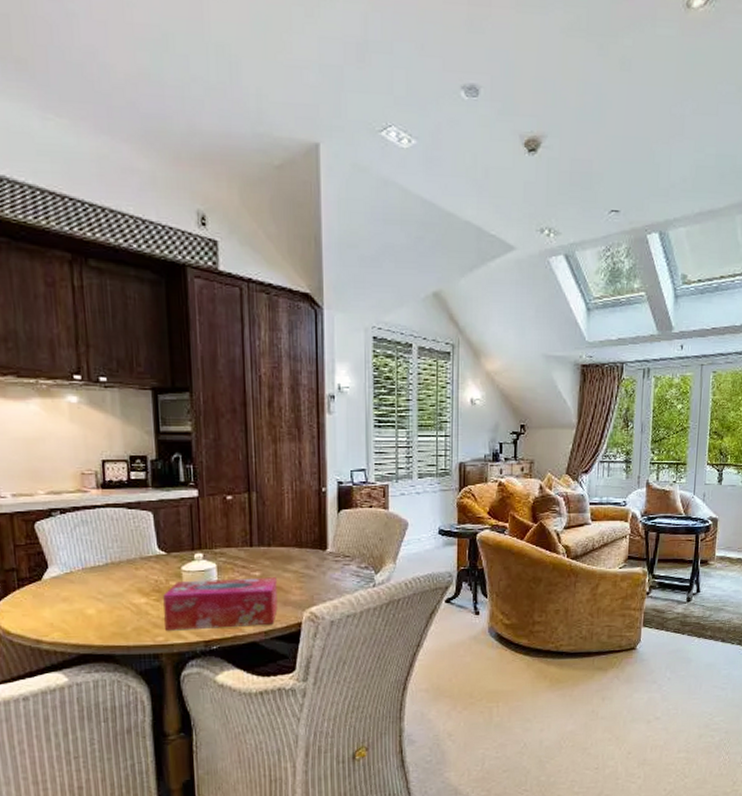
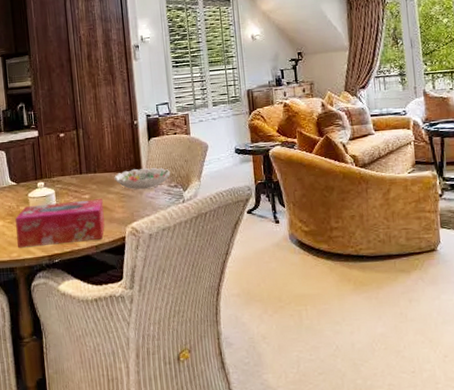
decorative bowl: none [293,544,362,569] -> present [114,167,171,189]

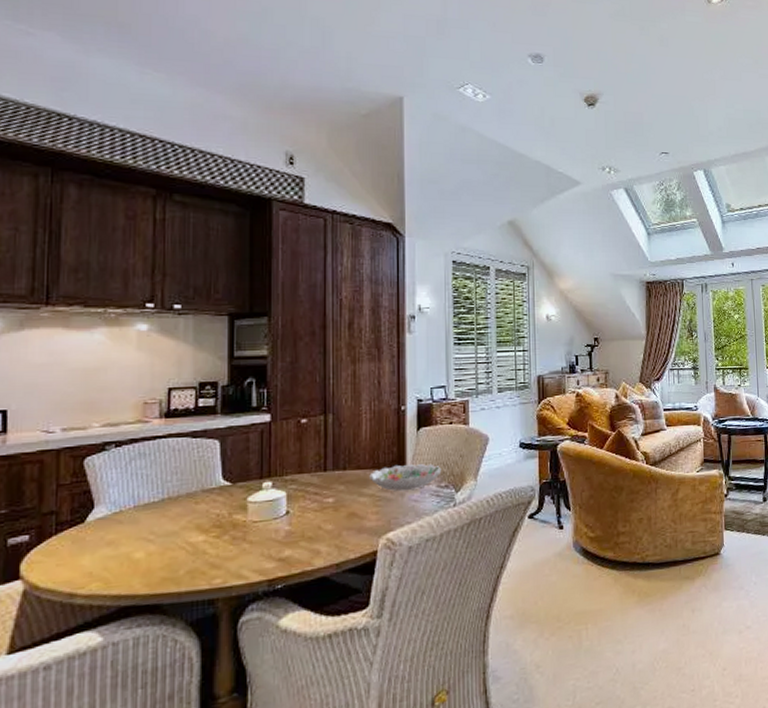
tissue box: present [15,199,105,248] -> none [224,503,351,571]

